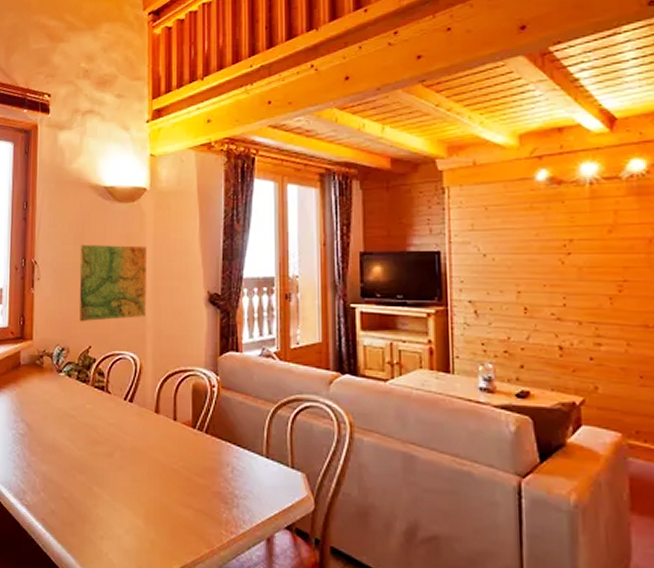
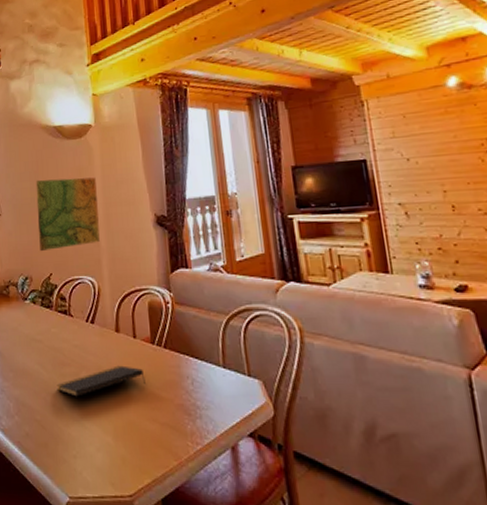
notepad: none [87,447,183,477] -> present [56,365,145,397]

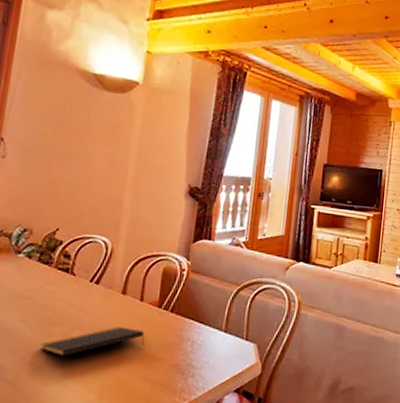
map: present [36,177,100,252] -> none [48,126,132,205]

